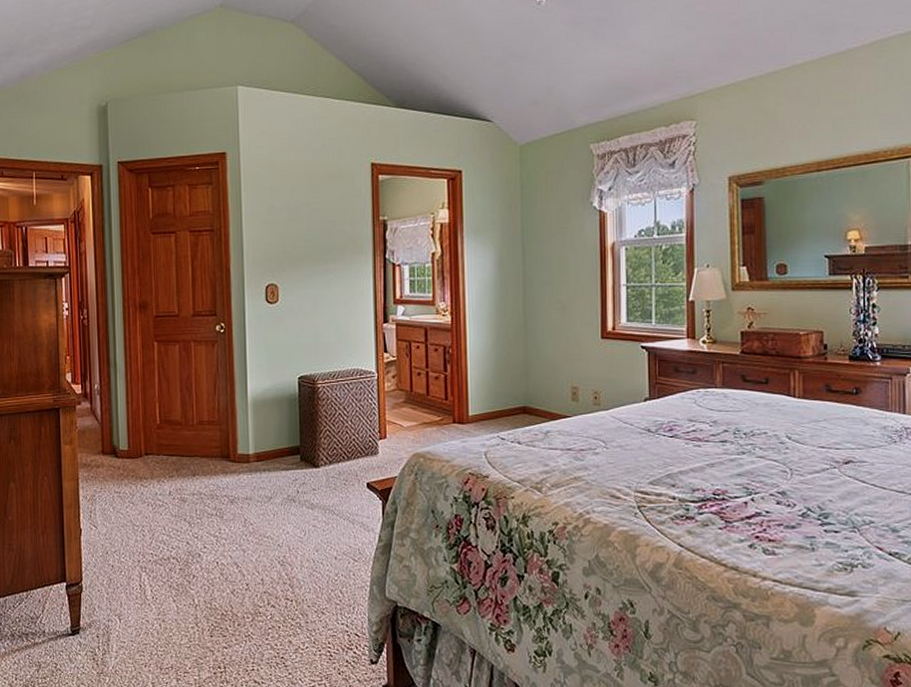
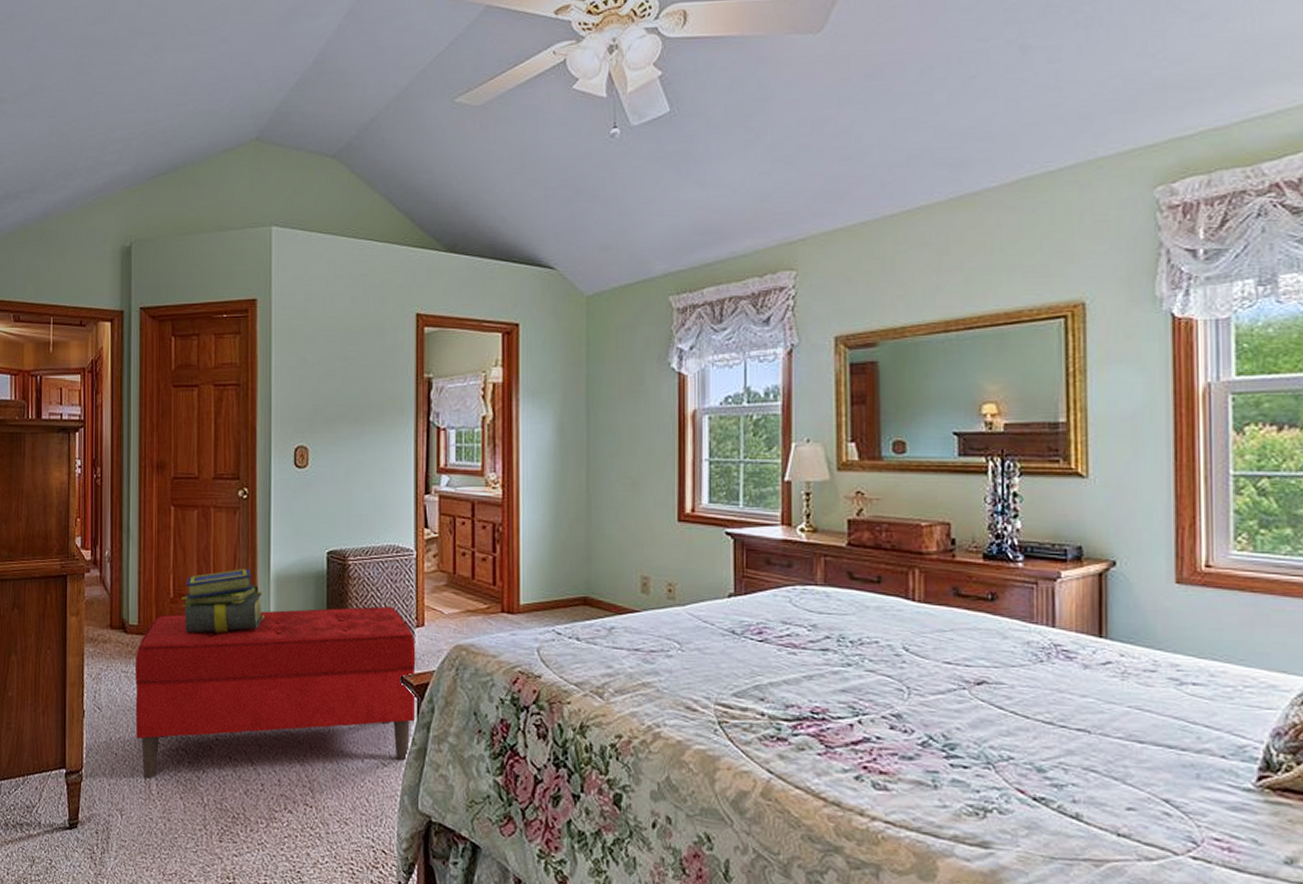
bench: none [127,422,381,585] -> present [135,606,416,778]
stack of books: none [167,394,243,455] -> present [181,568,264,633]

